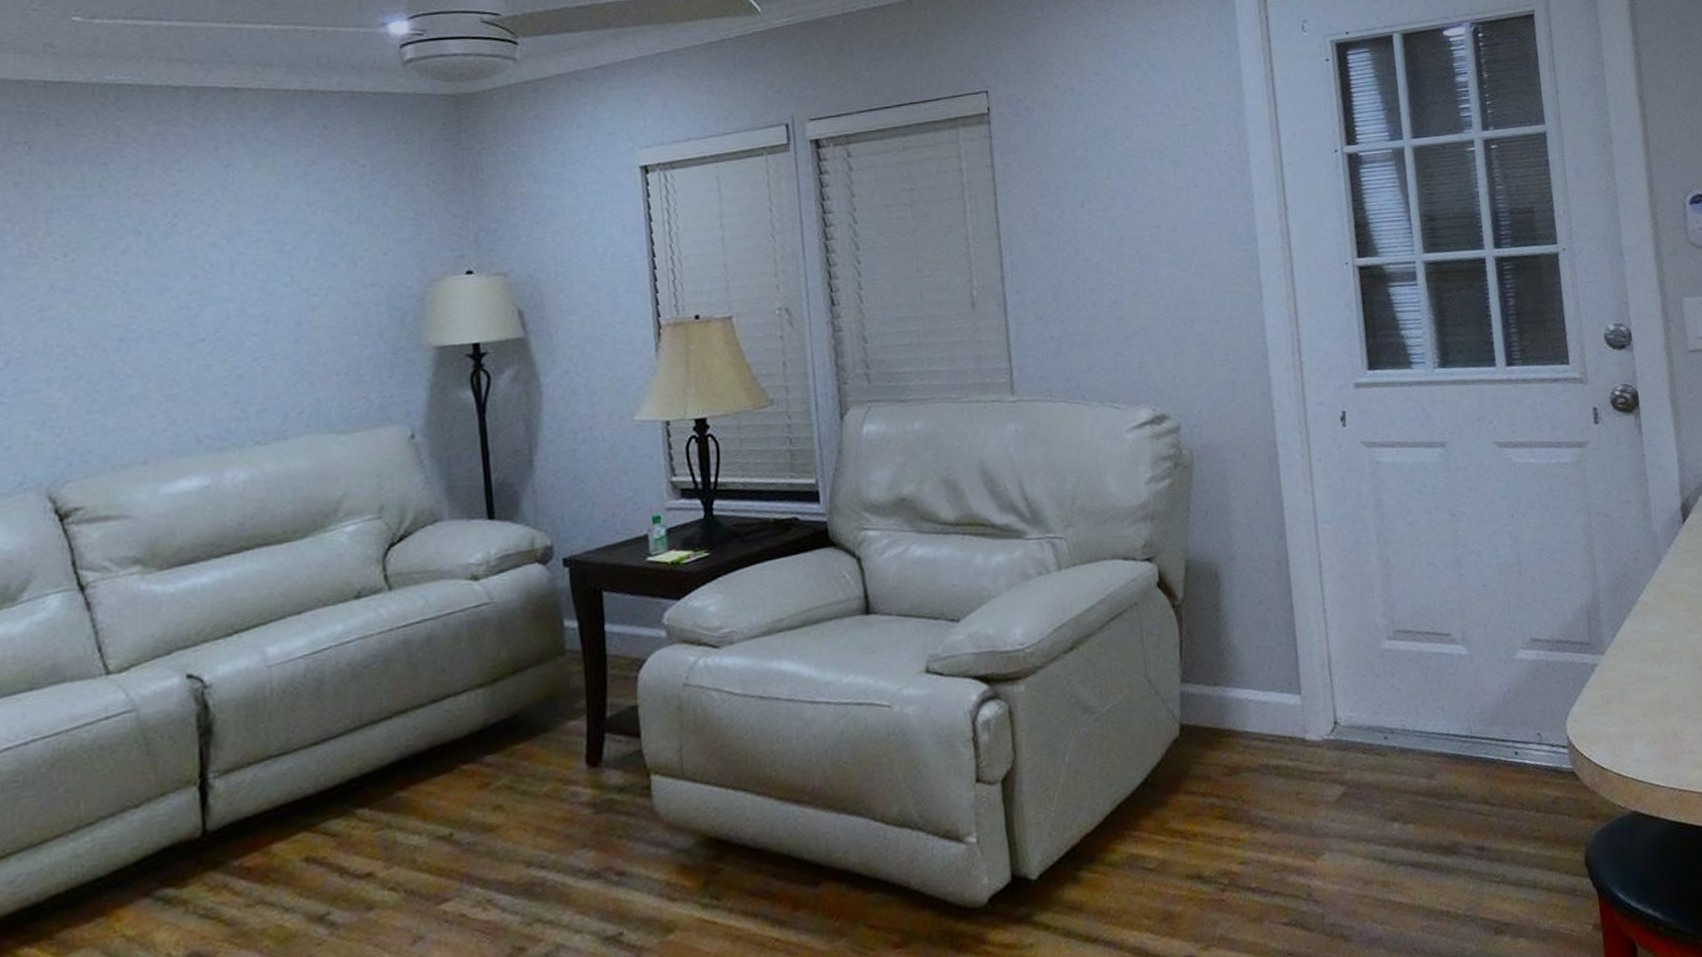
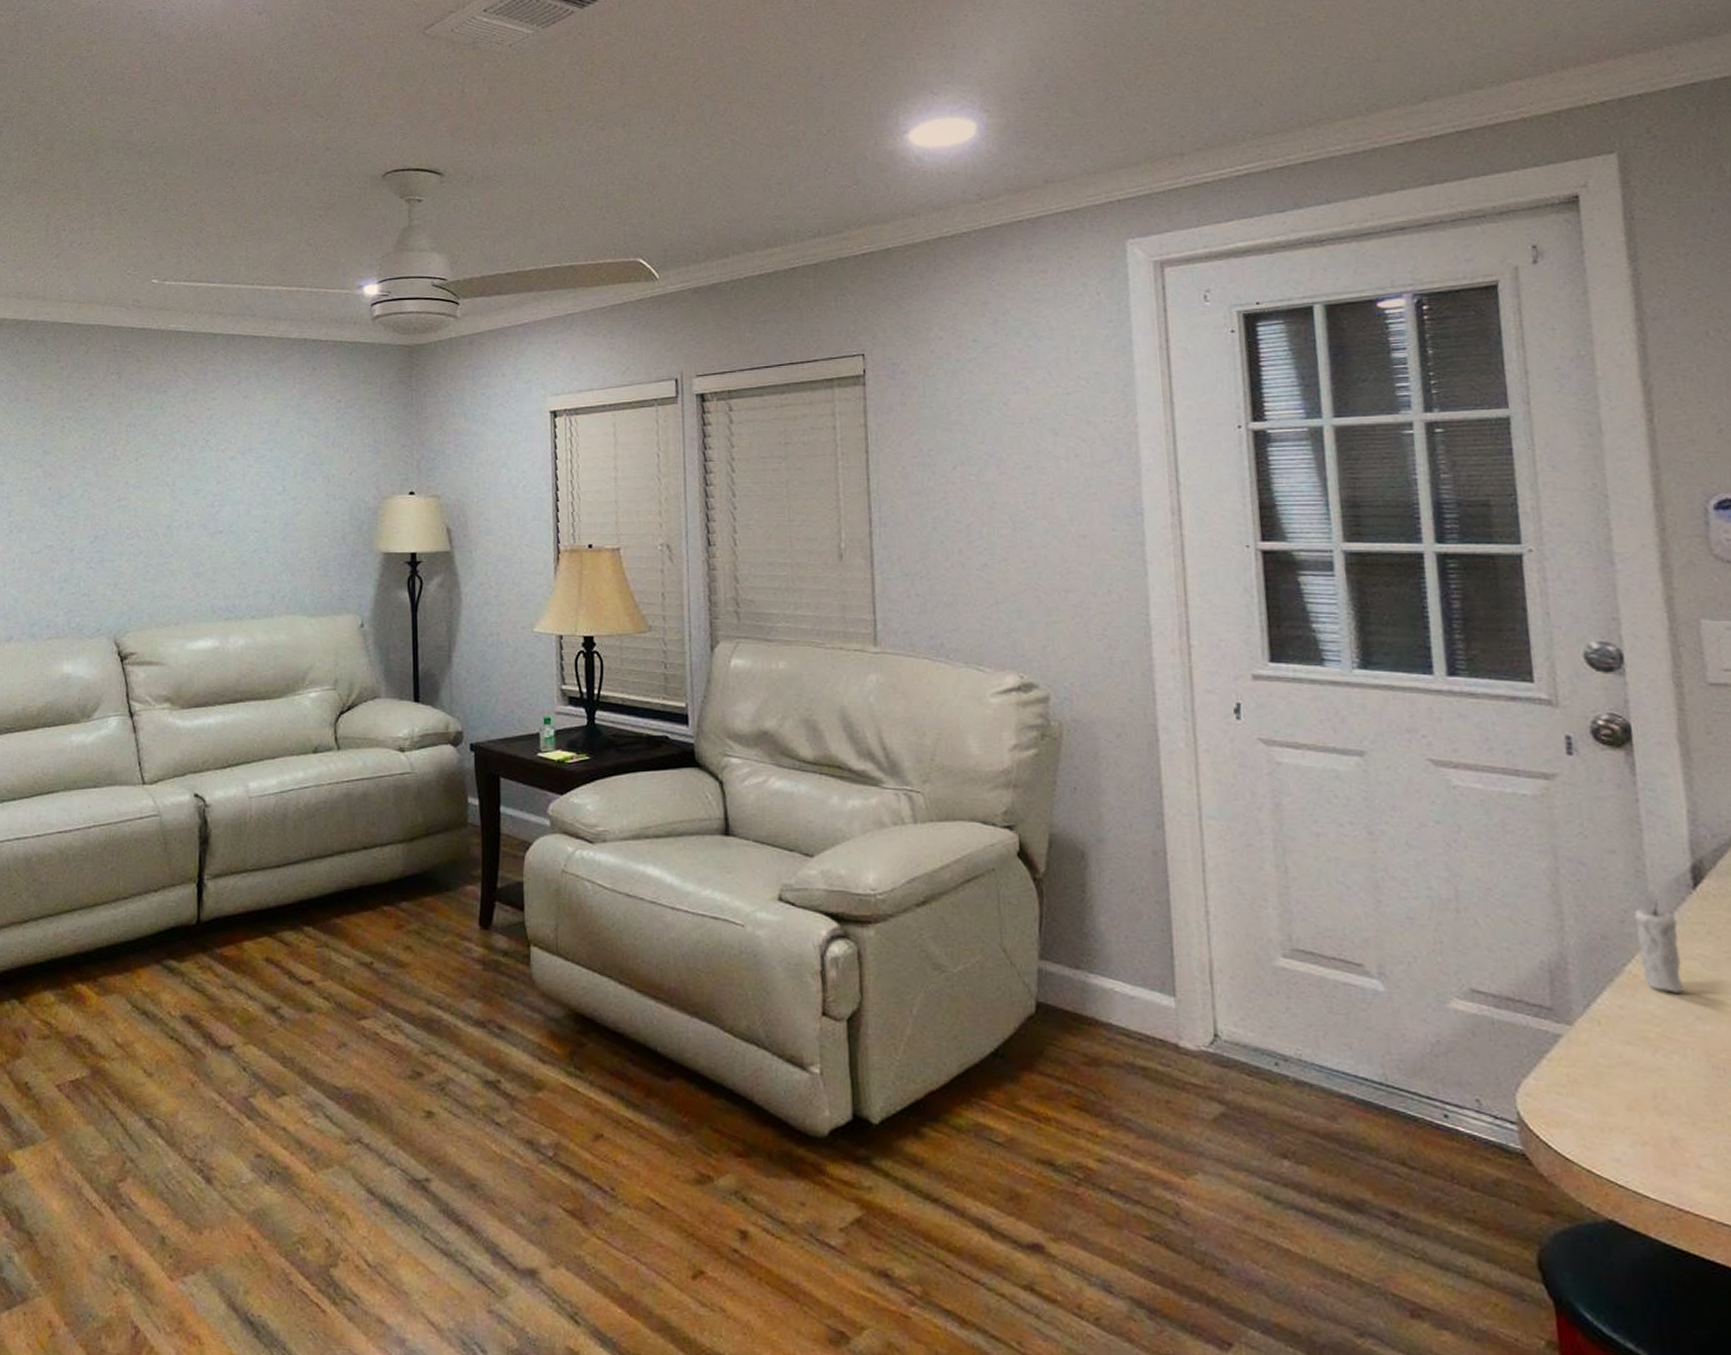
candle: none [1644,537,1679,612] -> present [1634,900,1684,993]

